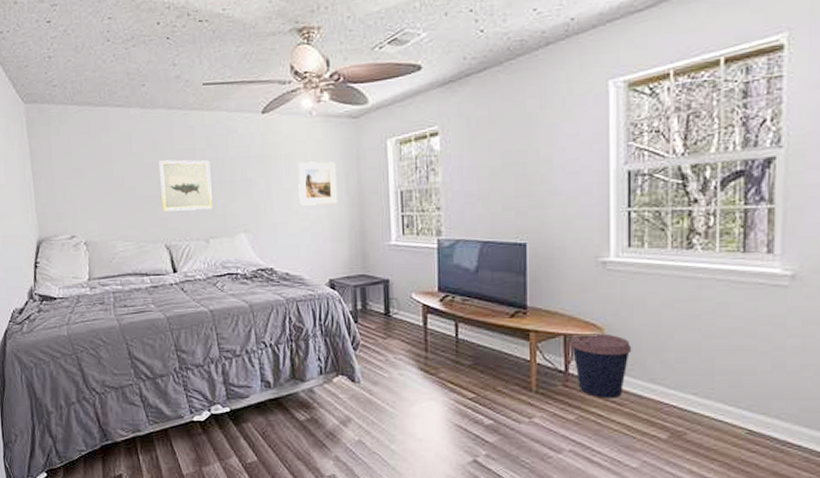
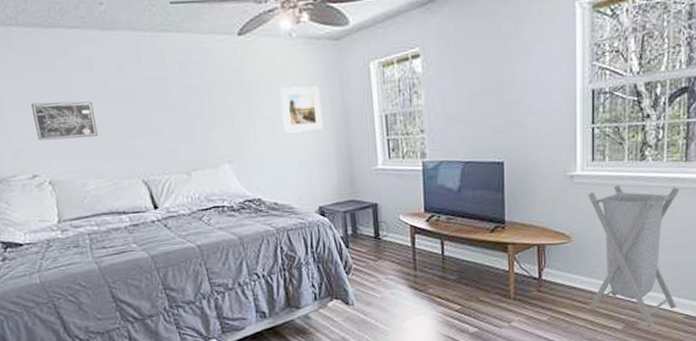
wall art: none [77,171,130,205] -> present [31,101,98,141]
wall art: present [159,160,213,212] -> none [127,87,192,145]
coffee cup: present [569,332,632,399] -> none [542,240,595,299]
laundry hamper: none [623,274,737,438] -> present [588,185,680,326]

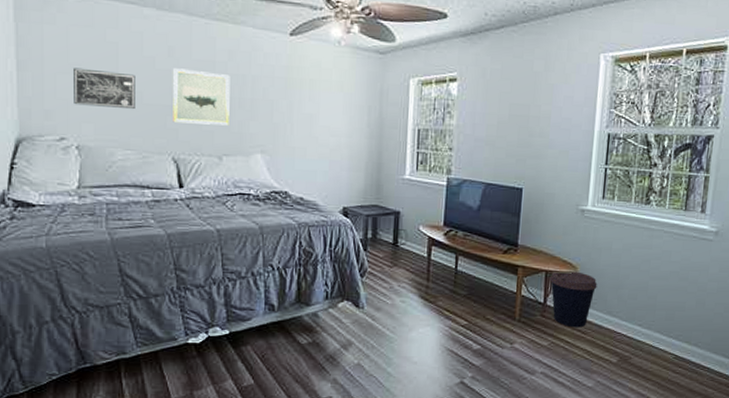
wall art: none [127,87,192,145] -> present [173,68,230,126]
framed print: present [280,86,324,133] -> none [320,89,360,134]
coffee cup: none [542,240,595,299] -> present [549,270,597,328]
laundry hamper: present [588,185,680,326] -> none [588,224,678,362]

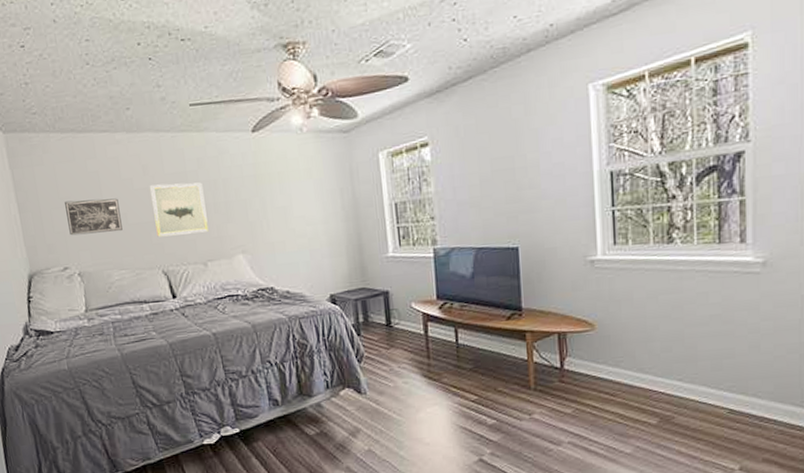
coffee cup: present [549,270,597,328] -> none [563,328,621,391]

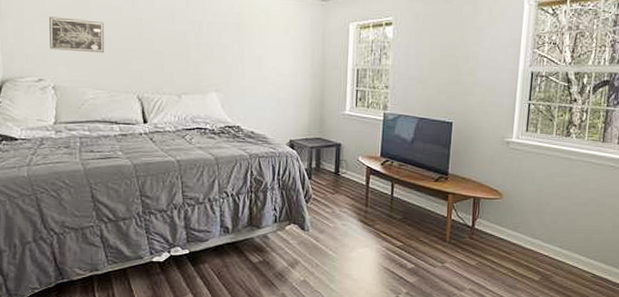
wall art: present [150,182,209,237] -> none [137,16,188,67]

